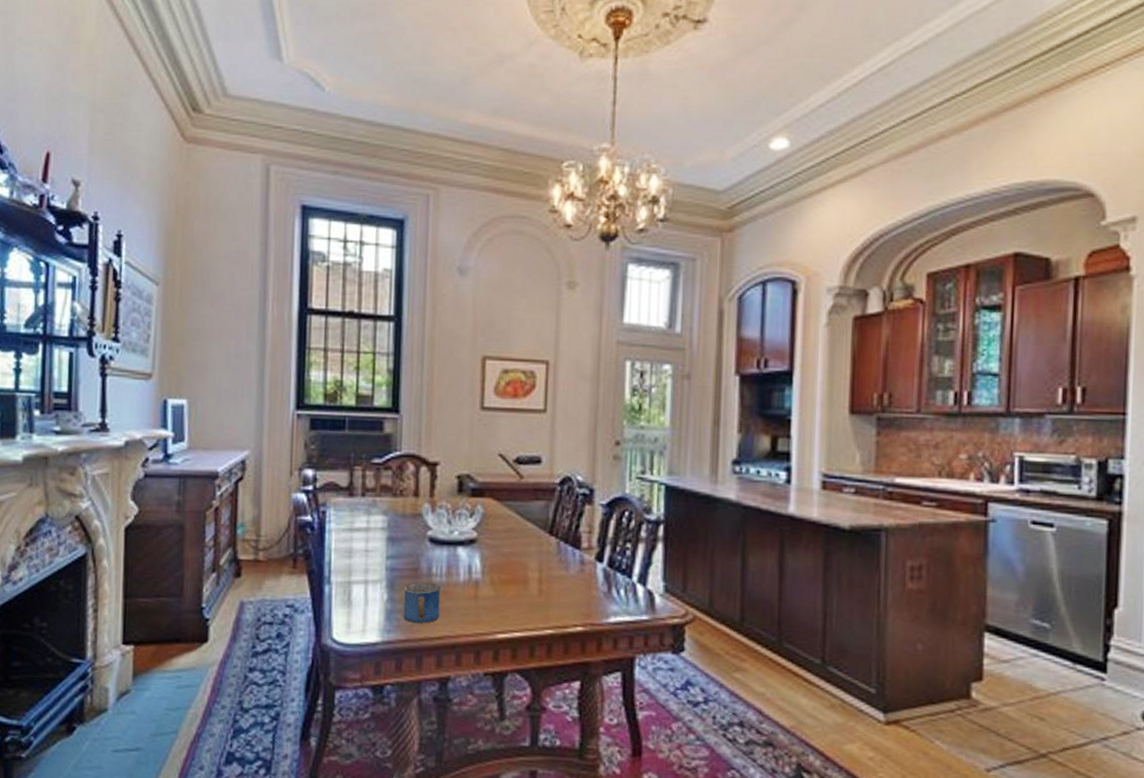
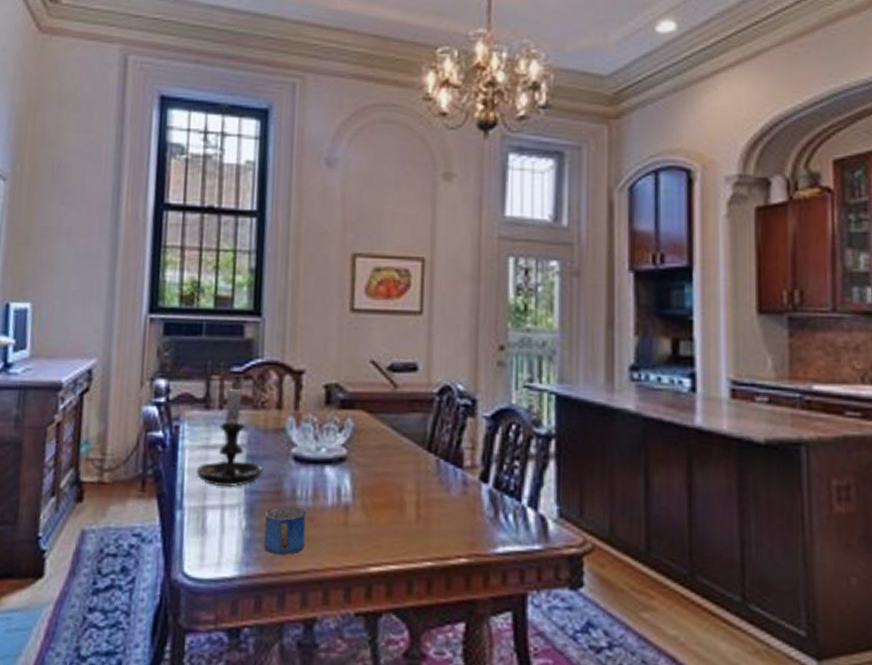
candle holder: none [343,473,403,564] -> present [197,382,264,487]

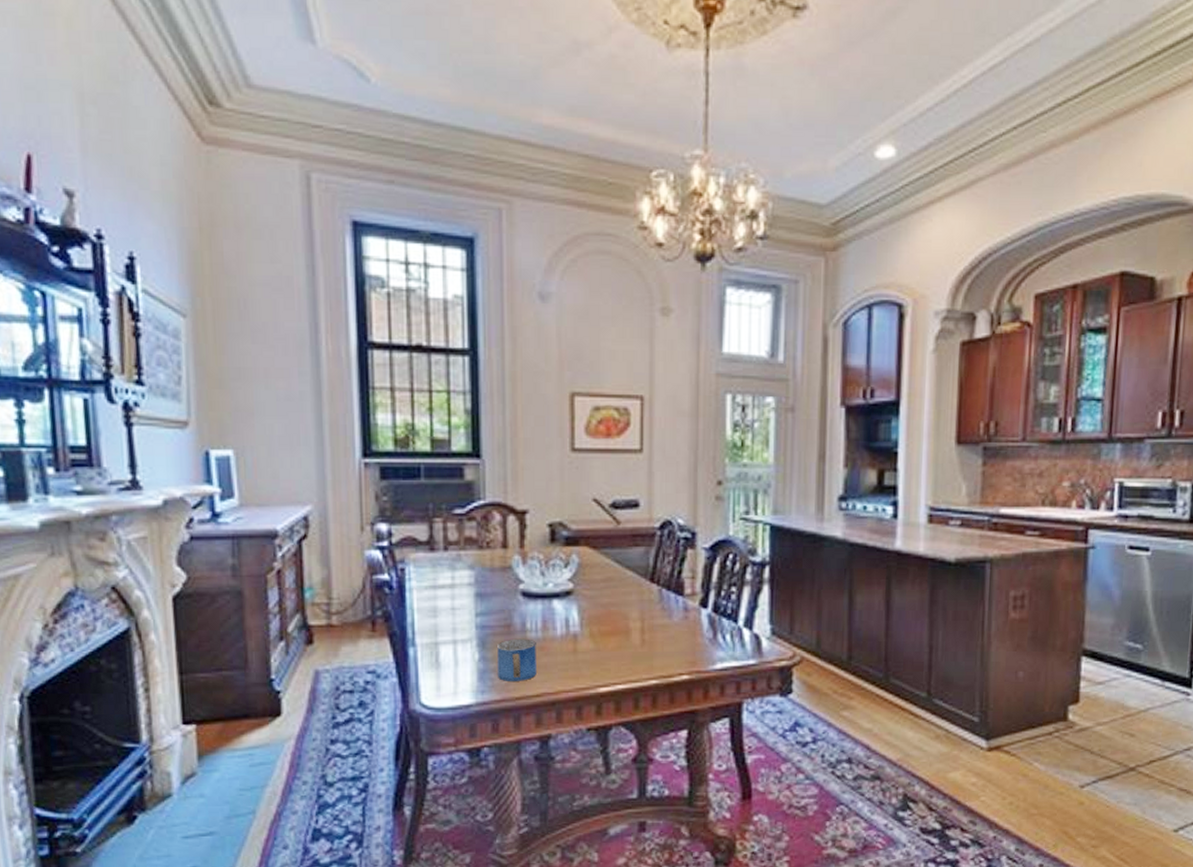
candle holder: present [197,382,264,487] -> none [426,524,493,623]

